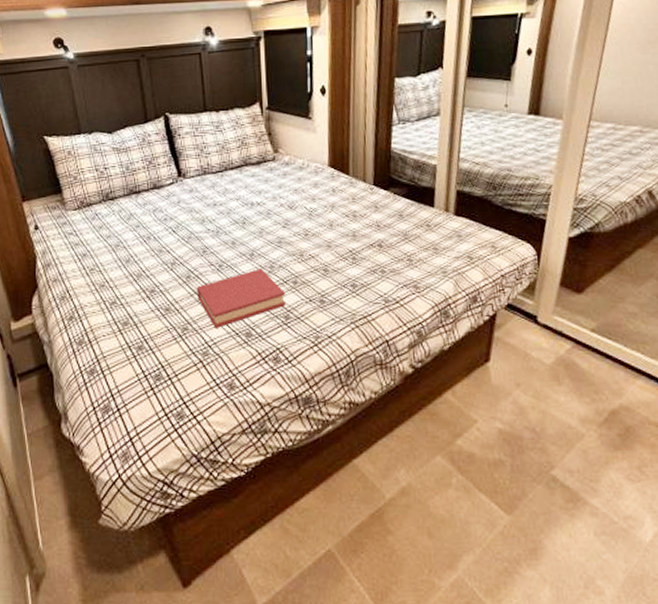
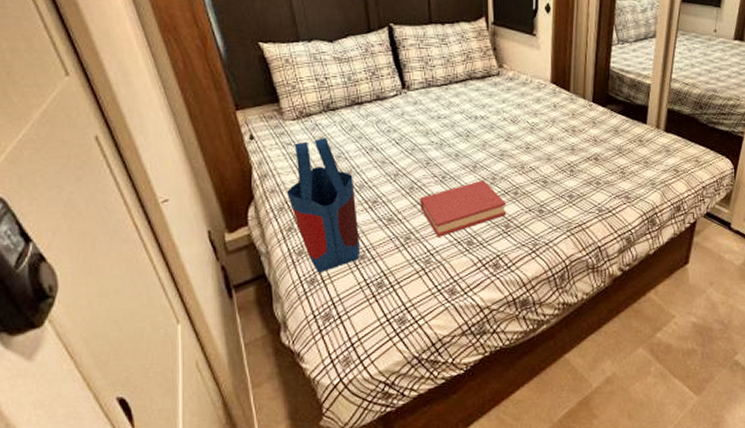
tote bag: none [67,227,138,363] -> present [286,138,359,273]

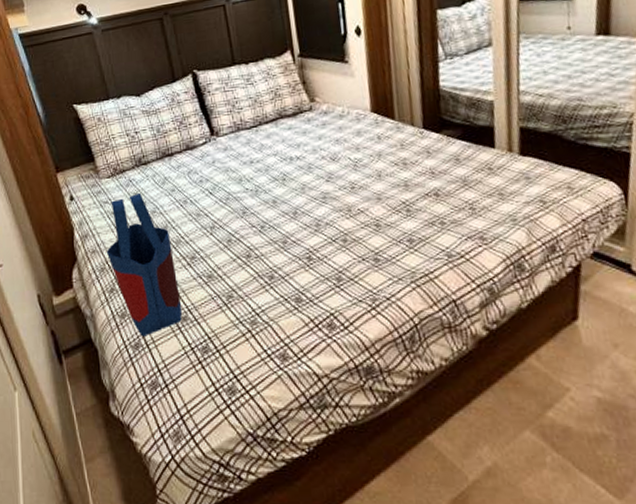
hardback book: present [419,180,506,237] -> none [238,227,336,294]

